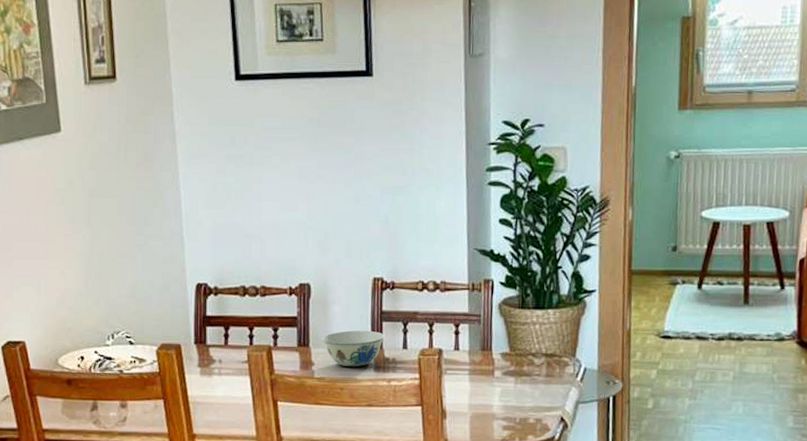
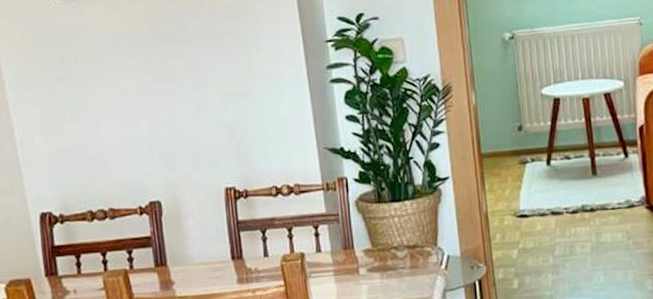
bowl: present [322,330,384,367] -> none [179,242,243,282]

